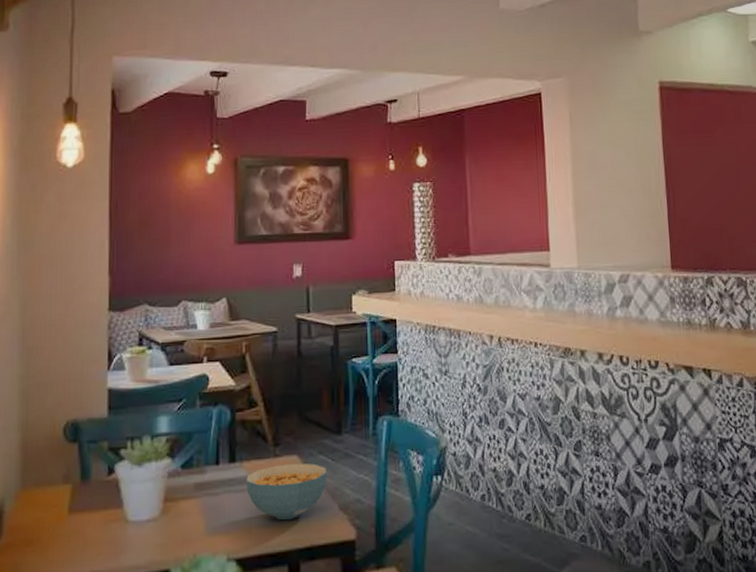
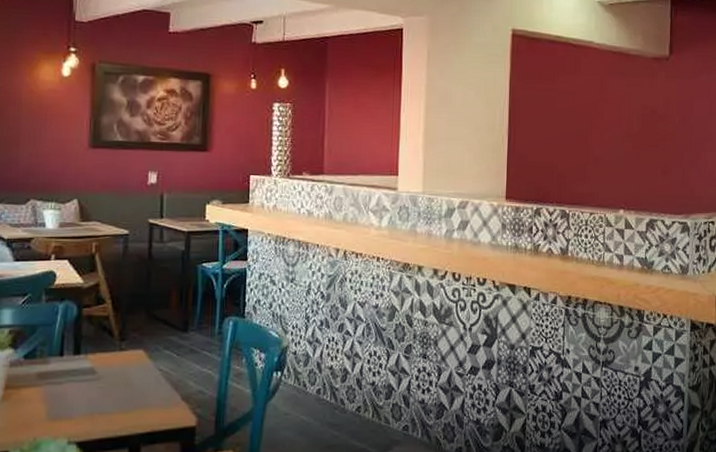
cereal bowl: present [246,463,328,521] -> none [90,356,172,408]

